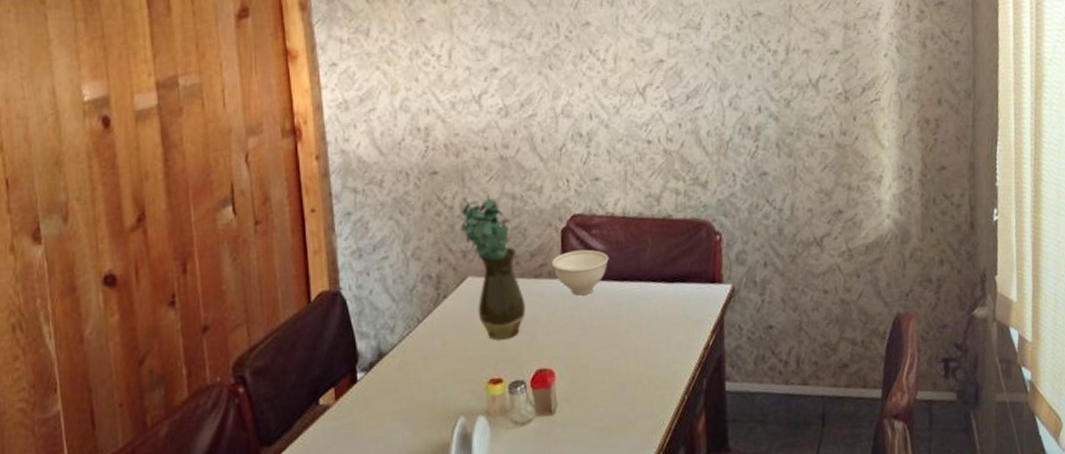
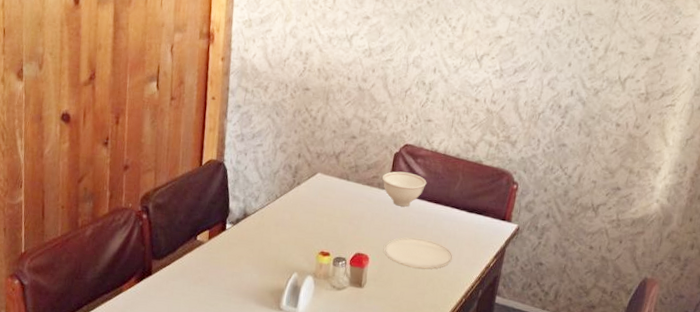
vase: present [460,194,526,340] -> none [318,113,358,225]
plate: none [570,329,661,372] -> present [383,237,453,270]

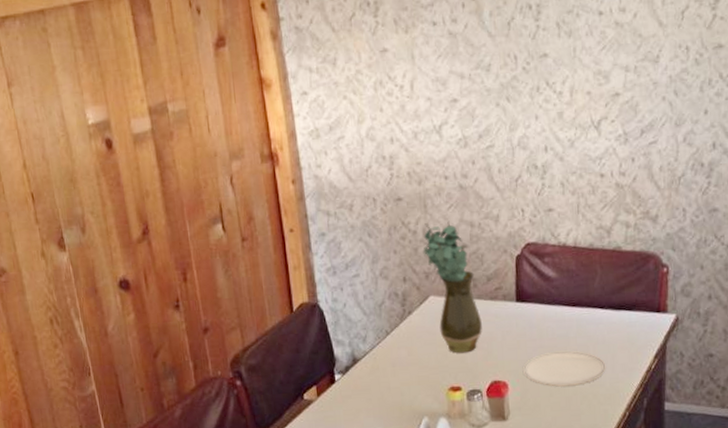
vase: none [318,113,358,225] -> present [423,220,482,353]
bowl: present [382,171,427,207] -> none [506,276,560,318]

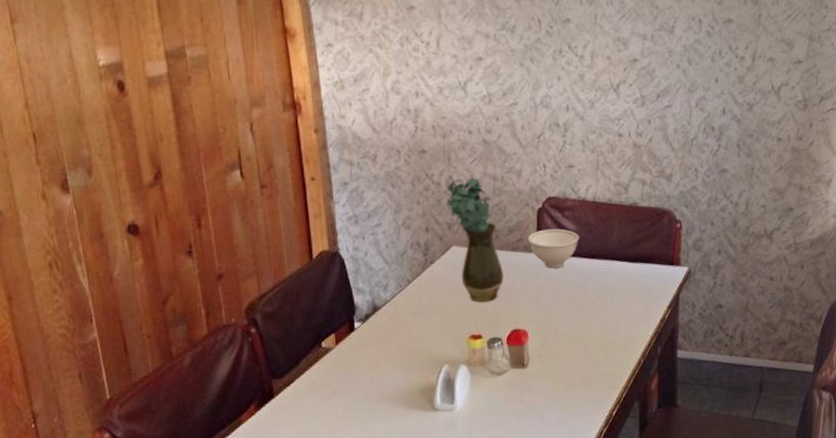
bowl: none [506,276,560,318] -> present [527,228,579,269]
plate: present [522,350,606,387] -> none [542,300,622,335]

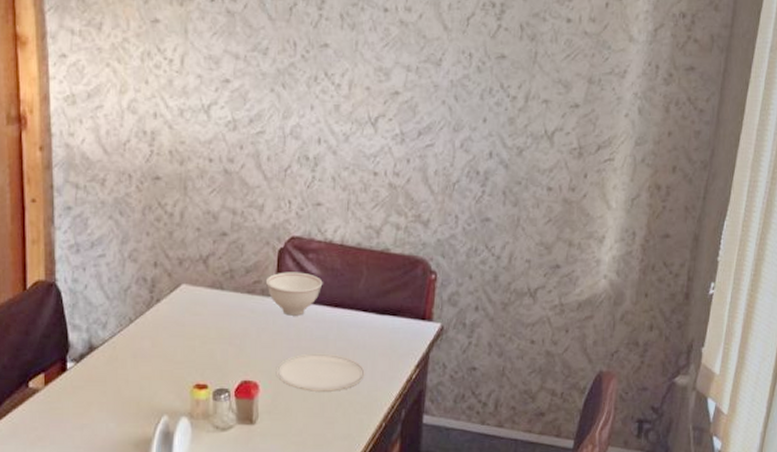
vase: present [446,174,504,302] -> none [178,206,236,348]
plate: none [542,300,622,335] -> present [276,353,365,392]

